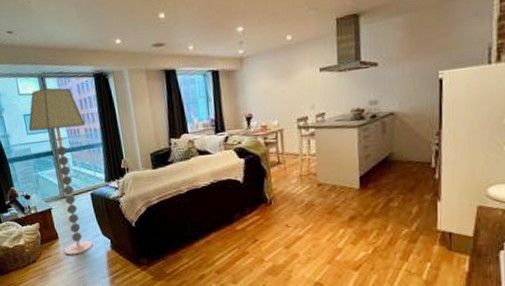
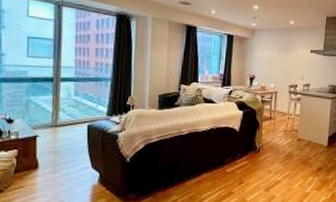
floor lamp: present [28,87,93,255] -> none [30,15,97,187]

